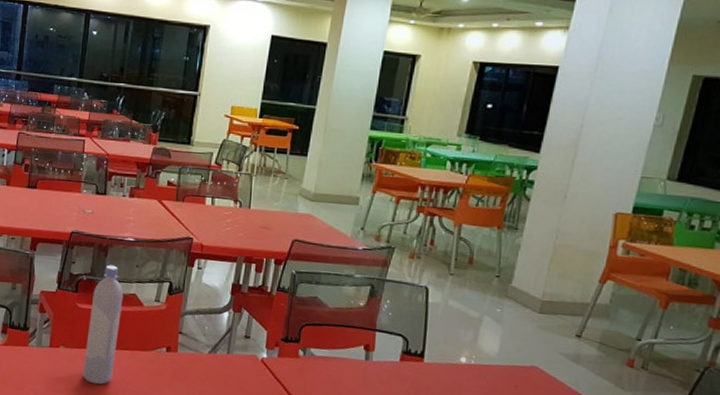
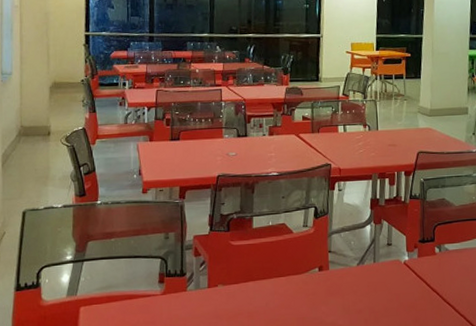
bottle: present [82,265,124,385] -> none [242,200,274,315]

